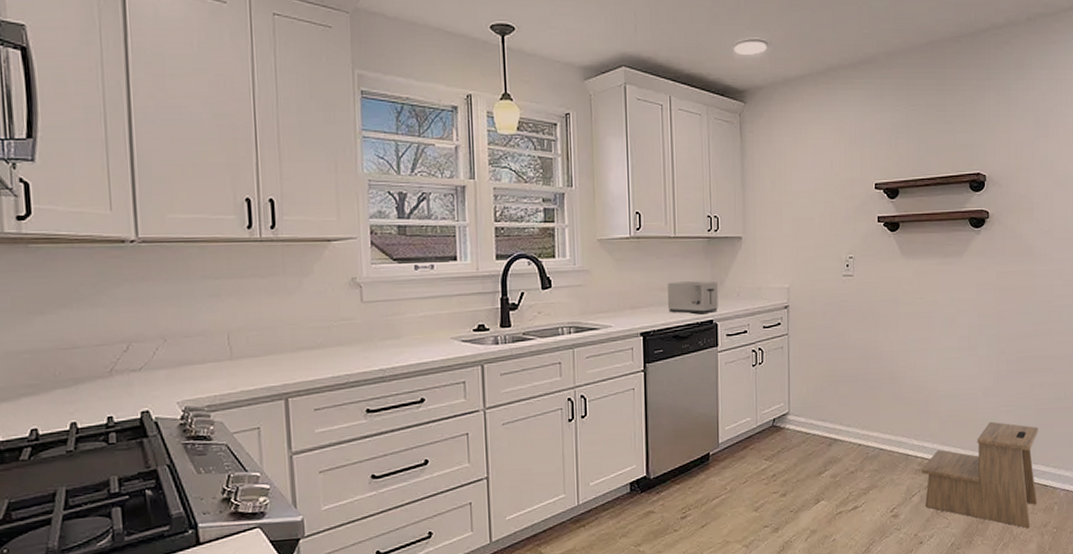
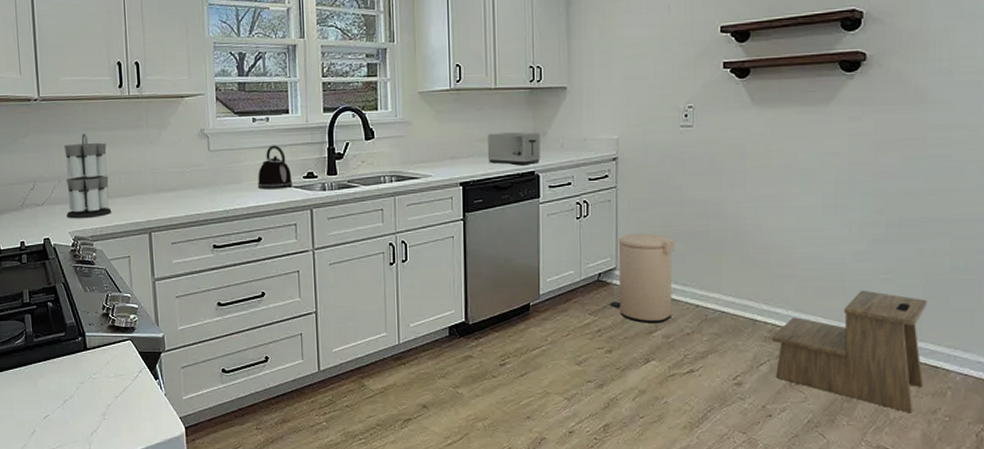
spice rack: none [172,282,237,386] -> present [64,133,112,219]
kettle: none [419,295,461,345] -> present [257,145,293,190]
pedal bin: none [783,378,839,465] -> present [609,233,674,323]

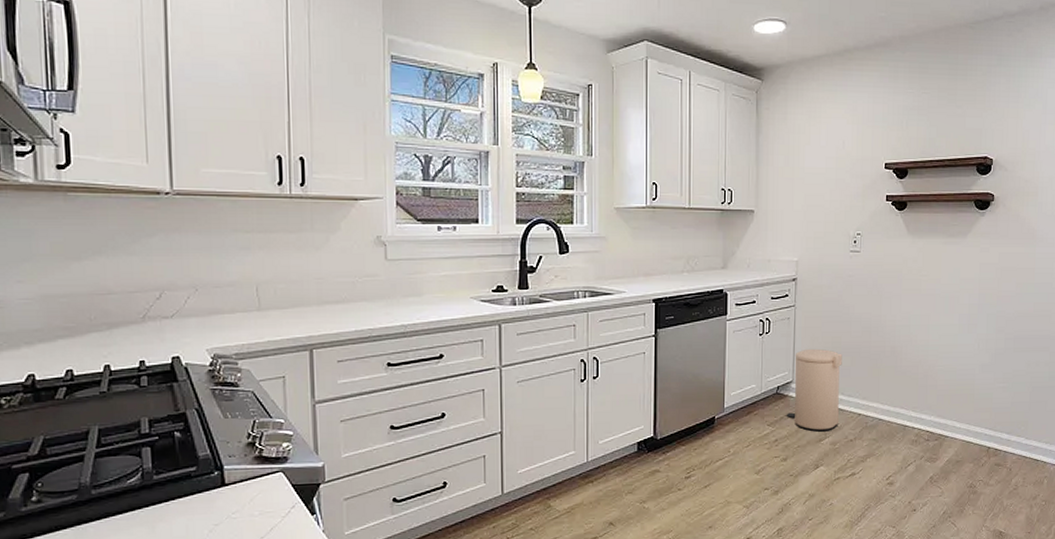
spice rack: present [64,133,112,219] -> none [203,235,264,334]
kettle: present [257,145,293,190] -> none [440,256,480,303]
toaster: present [488,132,540,166] -> none [681,251,729,284]
step stool: present [772,290,927,414] -> none [917,396,1032,501]

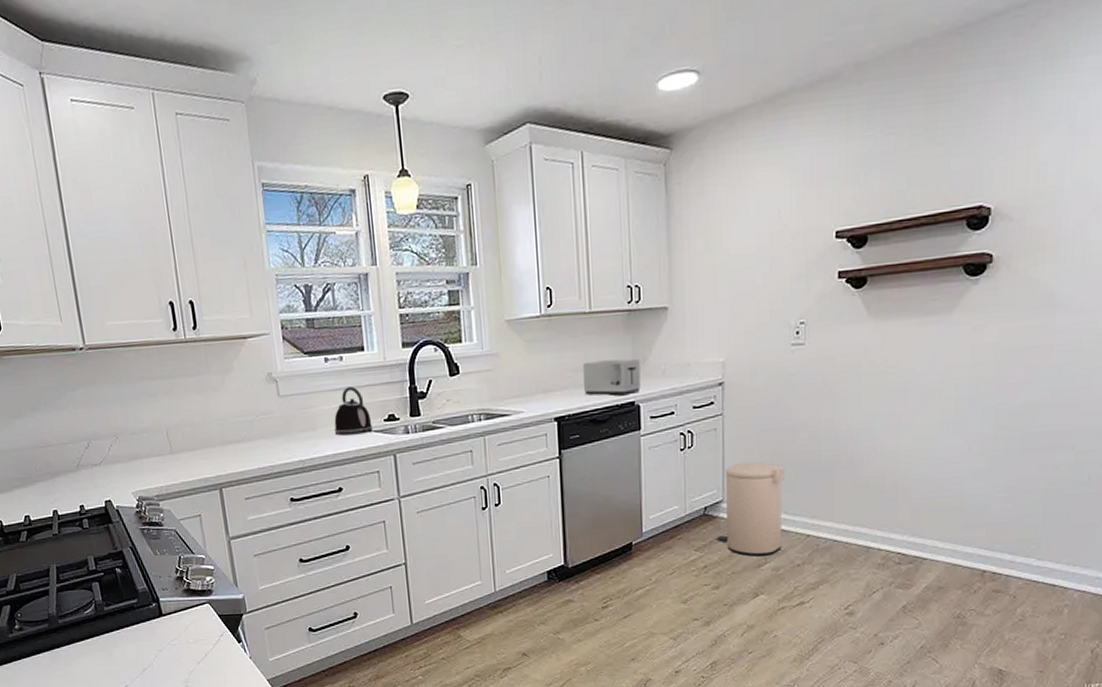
kettle: none [440,256,480,303] -> present [334,386,373,436]
toaster: none [681,251,729,284] -> present [583,358,641,396]

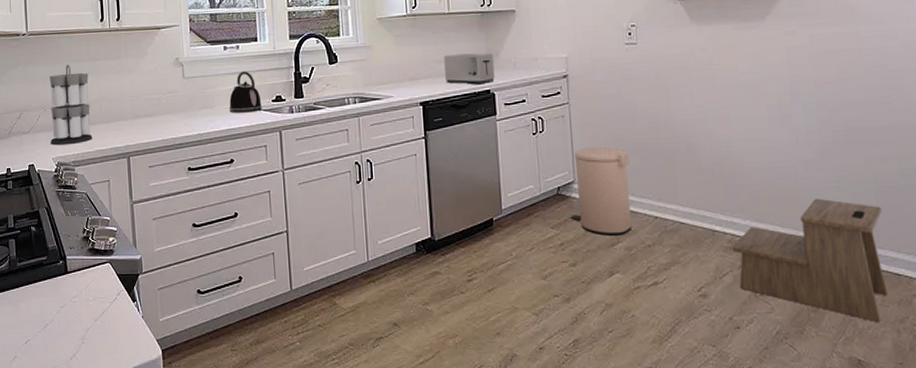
spice rack: none [118,384,177,478] -> present [49,65,93,146]
step stool: none [885,510,1048,634] -> present [732,198,889,323]

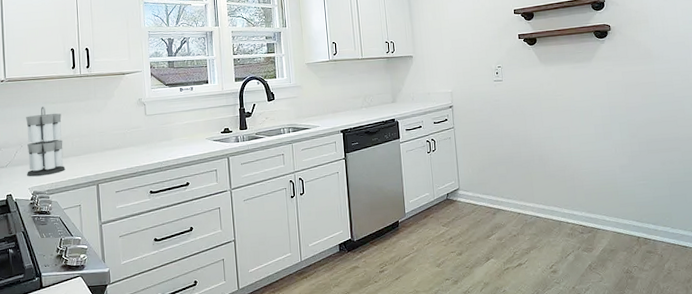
kettle: present [229,71,262,113] -> none [184,108,213,144]
toaster: present [444,53,495,85] -> none [359,90,398,115]
pedal bin: present [570,147,632,236] -> none [457,161,502,230]
step stool: present [732,198,889,323] -> none [573,193,680,284]

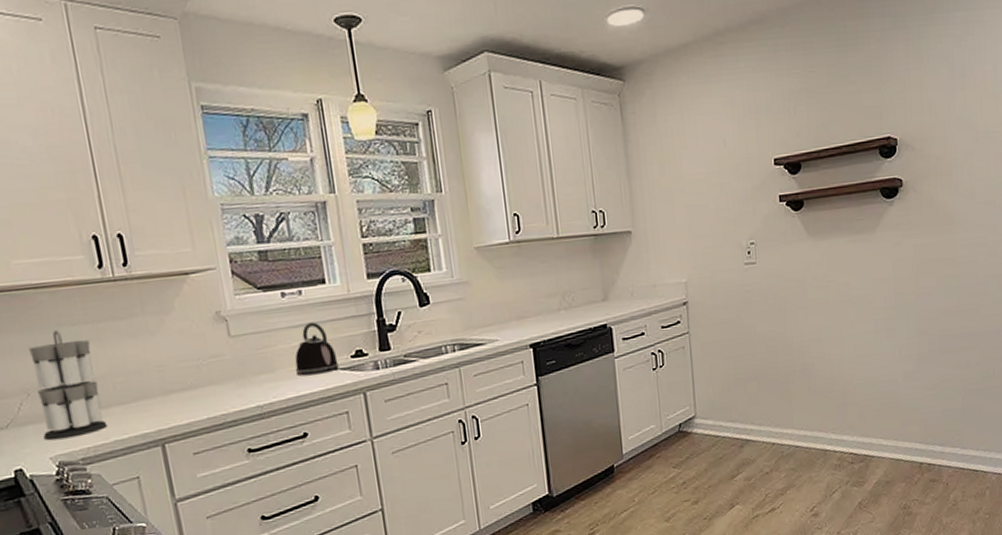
kettle: none [184,108,213,144] -> present [295,322,339,377]

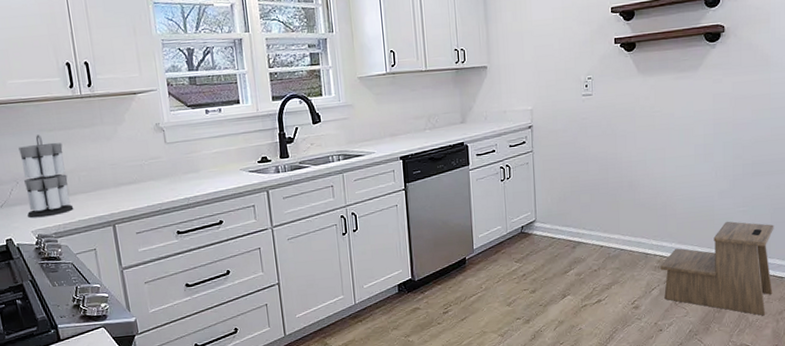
kettle: present [295,322,339,377] -> none [214,134,248,176]
step stool: none [841,407,968,517] -> present [660,221,774,316]

